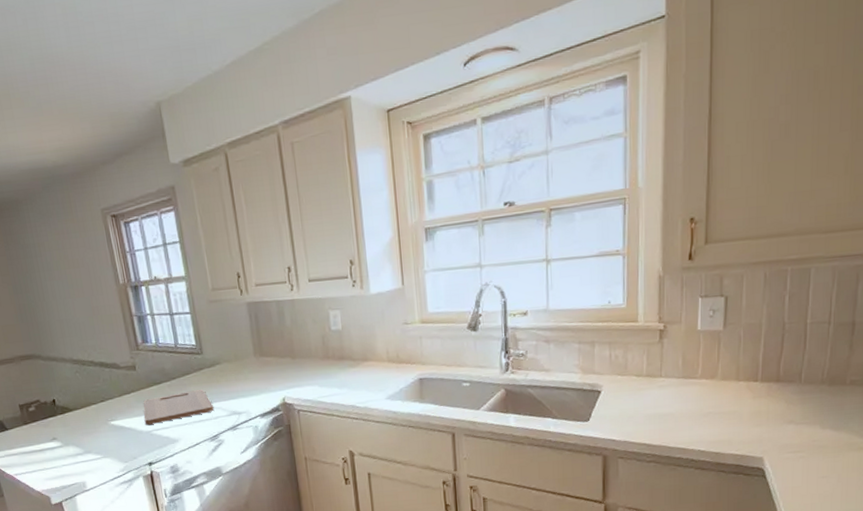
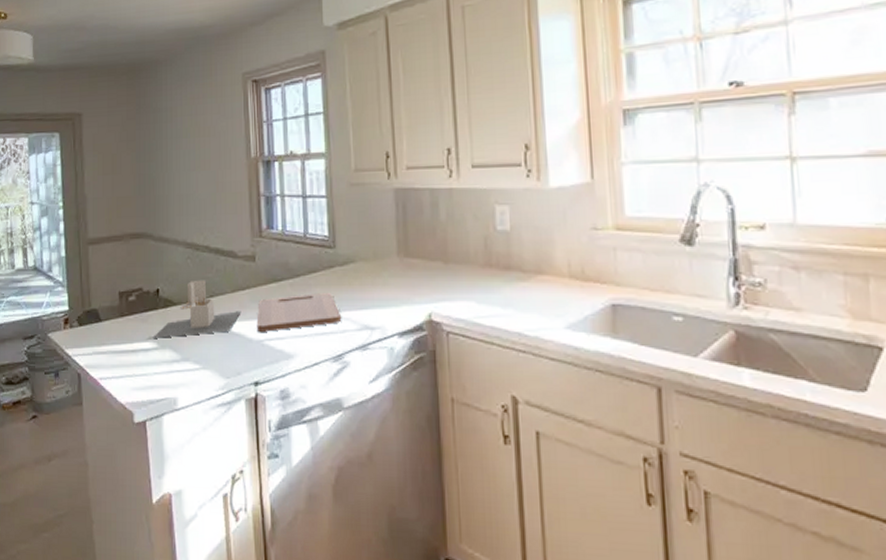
utensil holder: none [56,388,130,439] -> present [152,279,241,338]

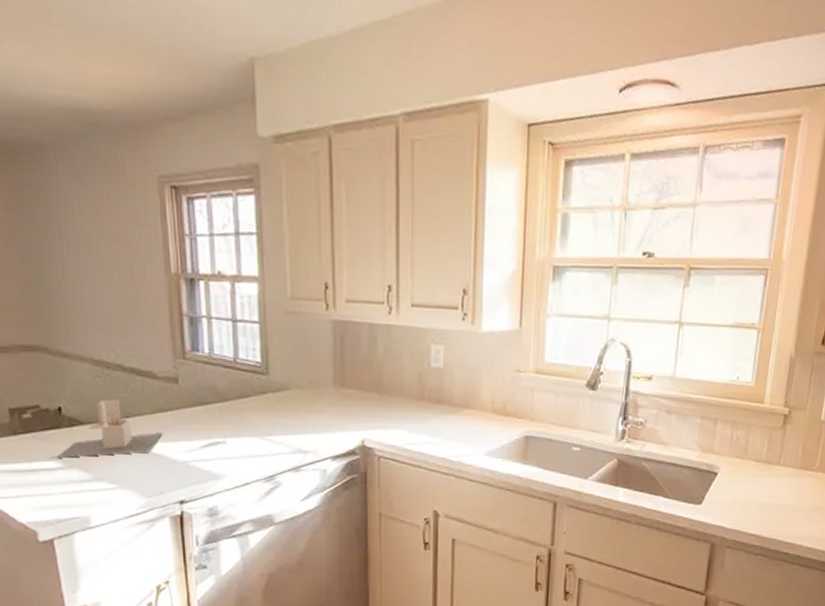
cutting board: present [256,292,342,332] -> none [180,416,274,453]

